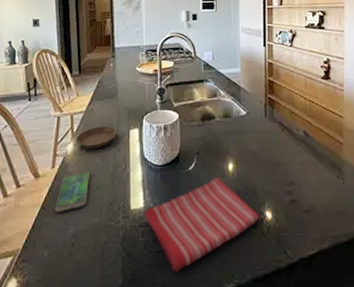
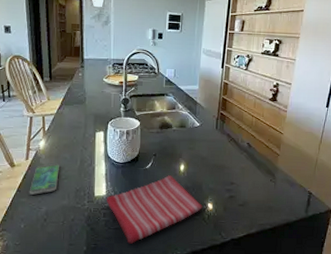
saucer: present [76,126,117,150] -> none [47,128,84,147]

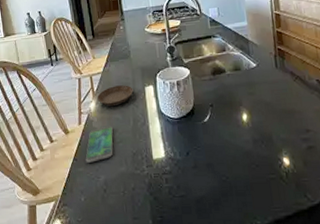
saucer: none [47,128,84,147] -> present [97,85,134,107]
dish towel: present [107,175,203,244] -> none [166,127,278,214]

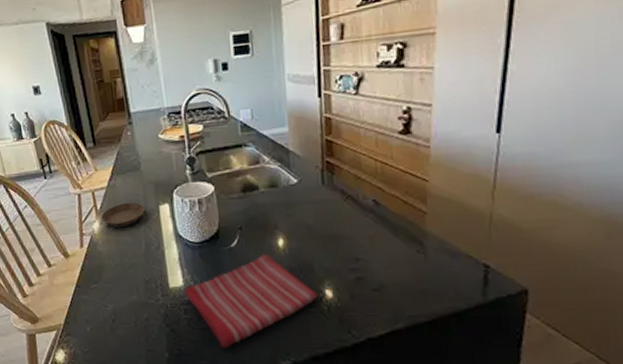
smartphone: present [85,125,113,163] -> none [89,249,122,290]
dish towel: none [166,127,278,214] -> present [185,254,318,348]

